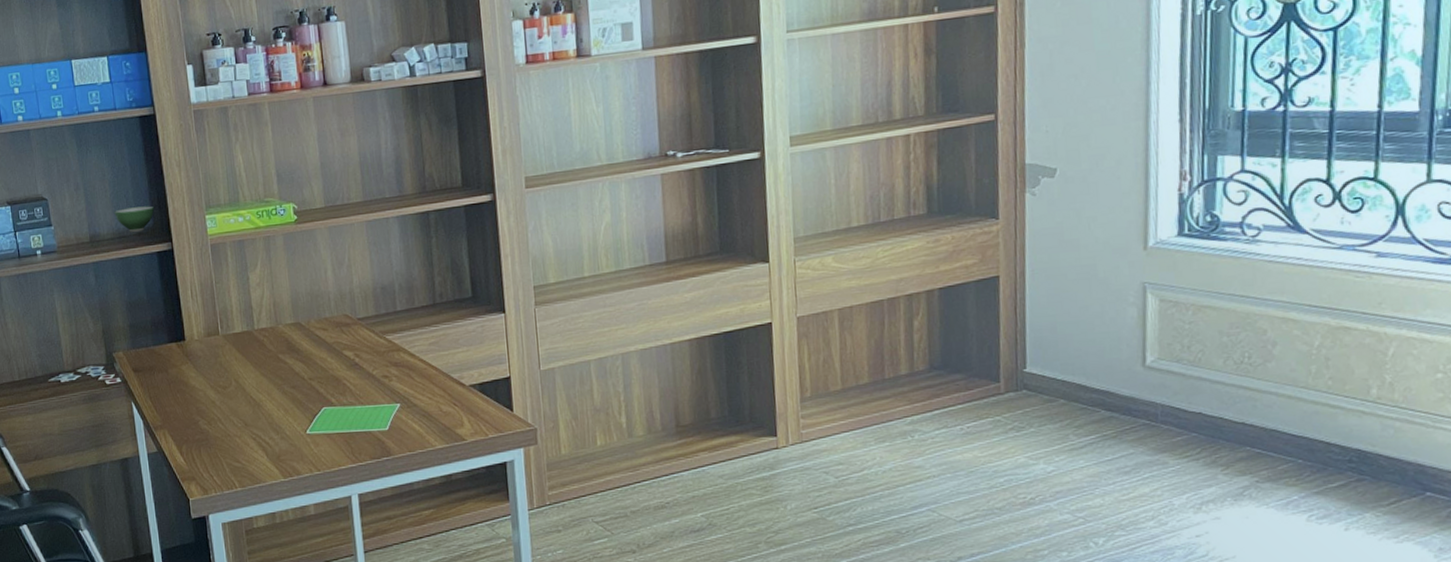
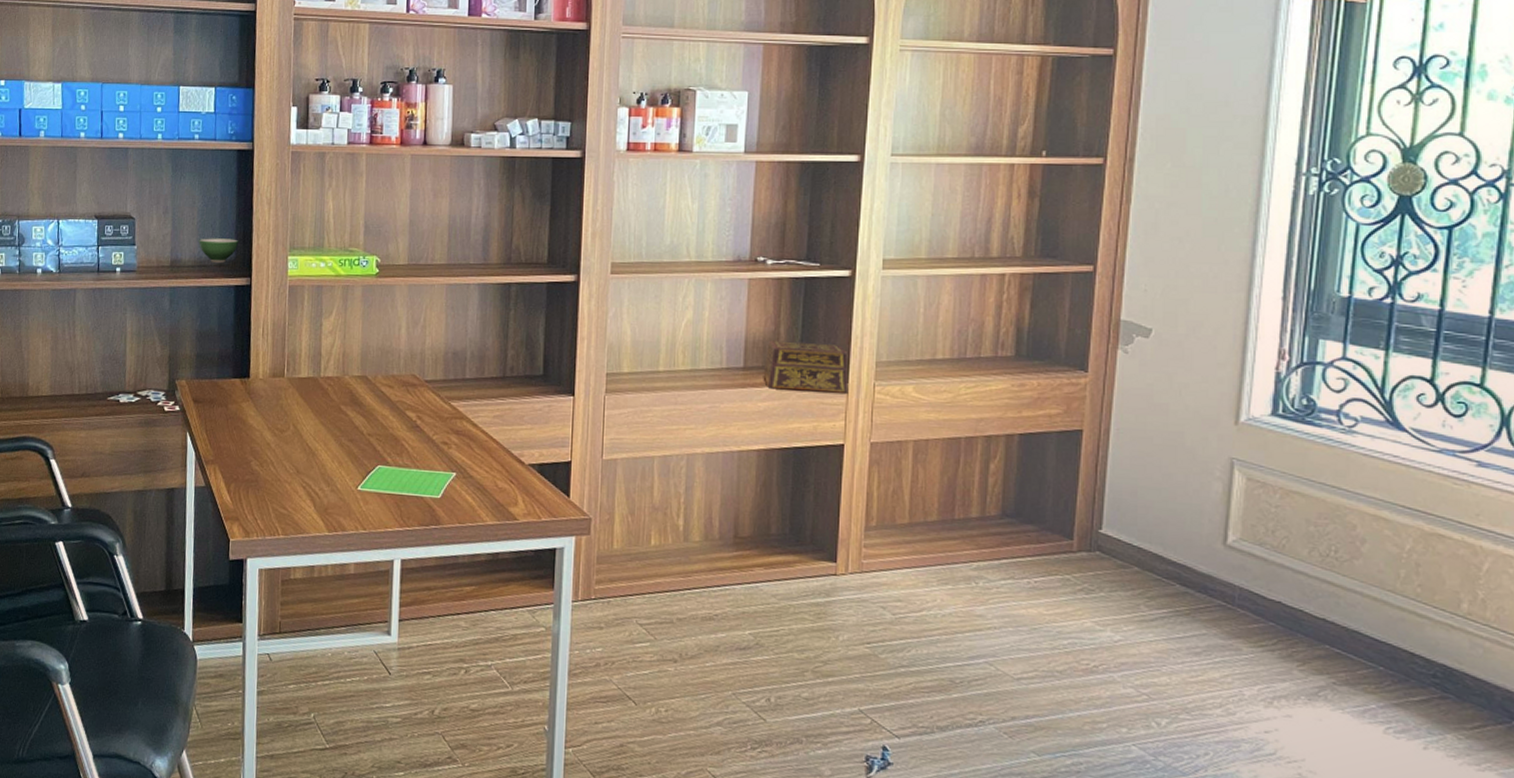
decorative box: none [686,227,771,279] -> present [763,340,849,395]

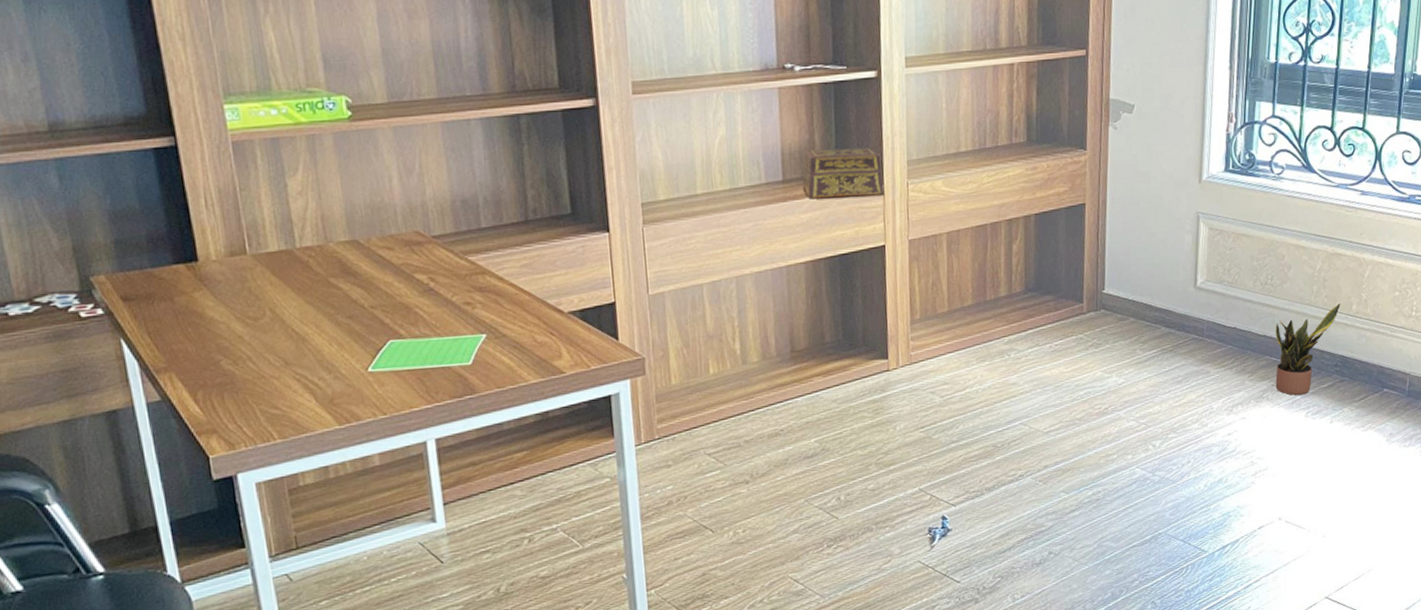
bowl: present [198,238,239,264] -> none [85,88,149,123]
potted plant: none [1338,597,1443,704] -> present [1275,303,1341,395]

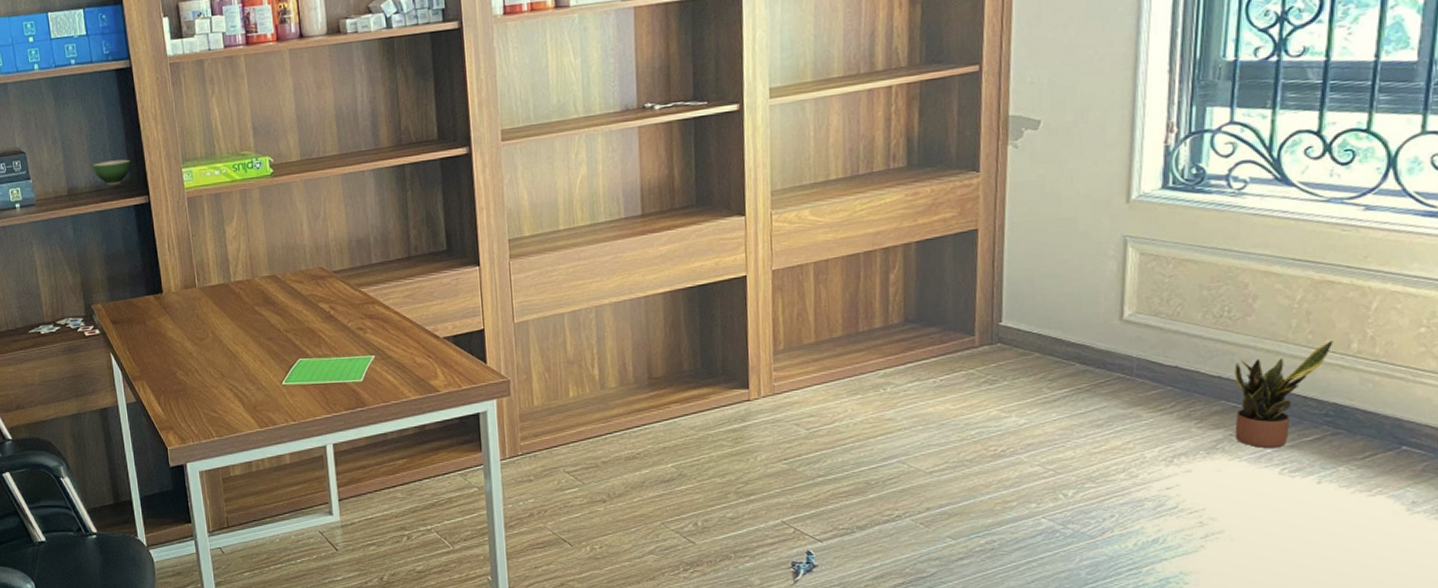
bowl: none [85,88,149,123] -> present [91,159,132,186]
decorative box: present [802,147,885,199] -> none [661,180,747,232]

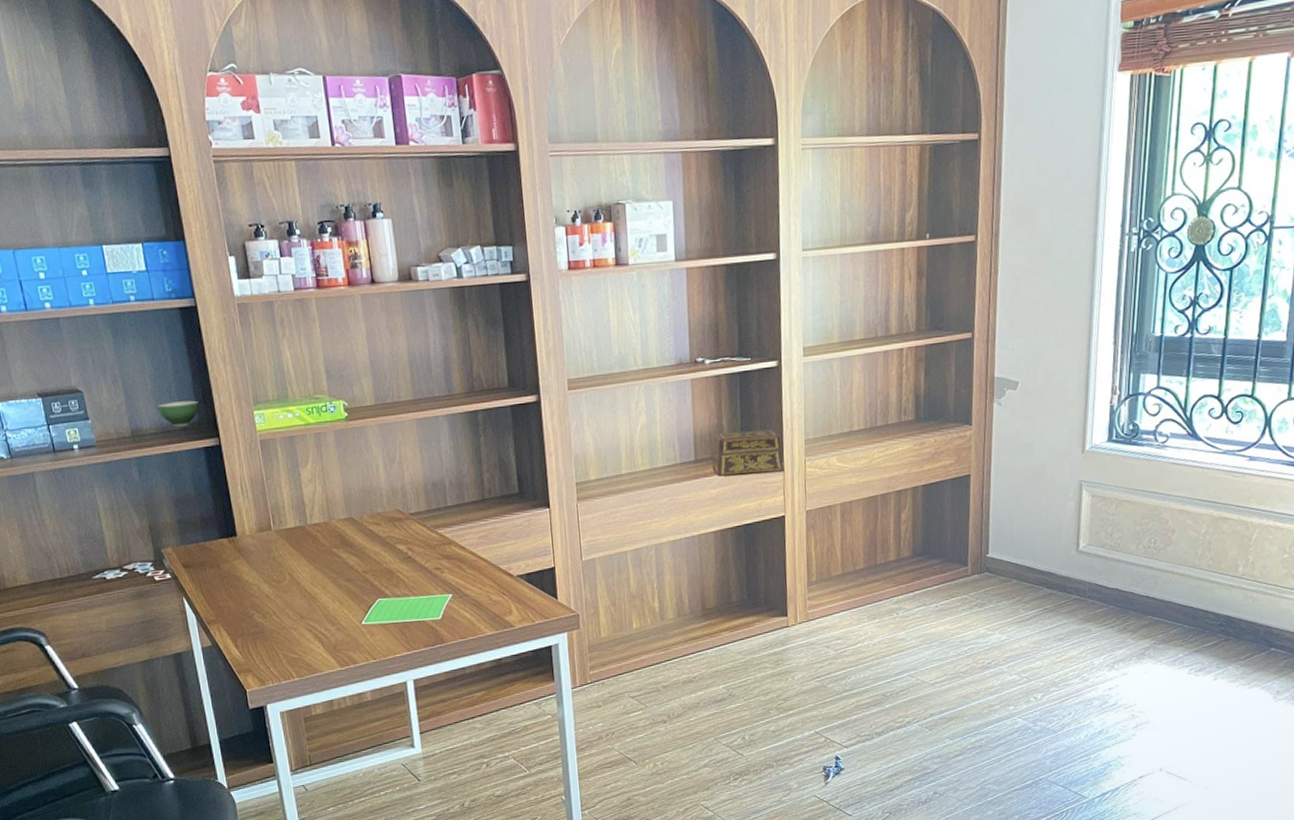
decorative box: none [661,180,747,232] -> present [712,429,785,477]
potted plant: present [1234,341,1334,448] -> none [1157,566,1226,653]

